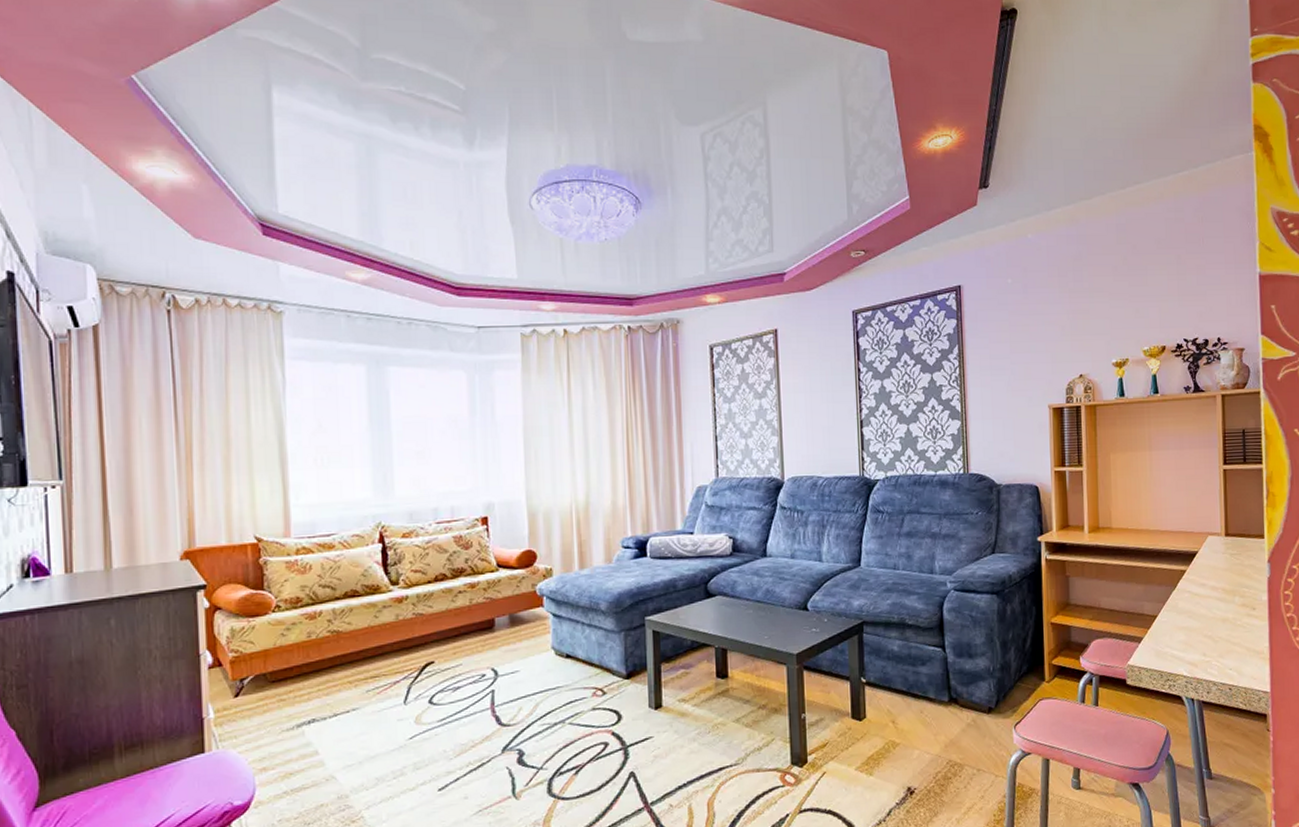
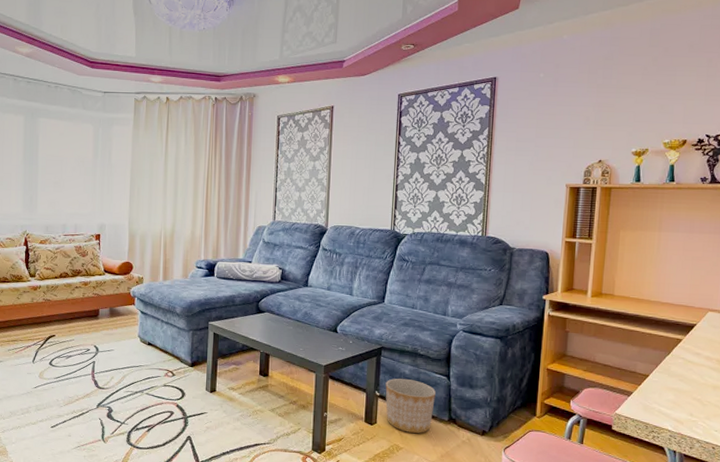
planter: none [872,656,931,724] -> present [385,378,436,433]

